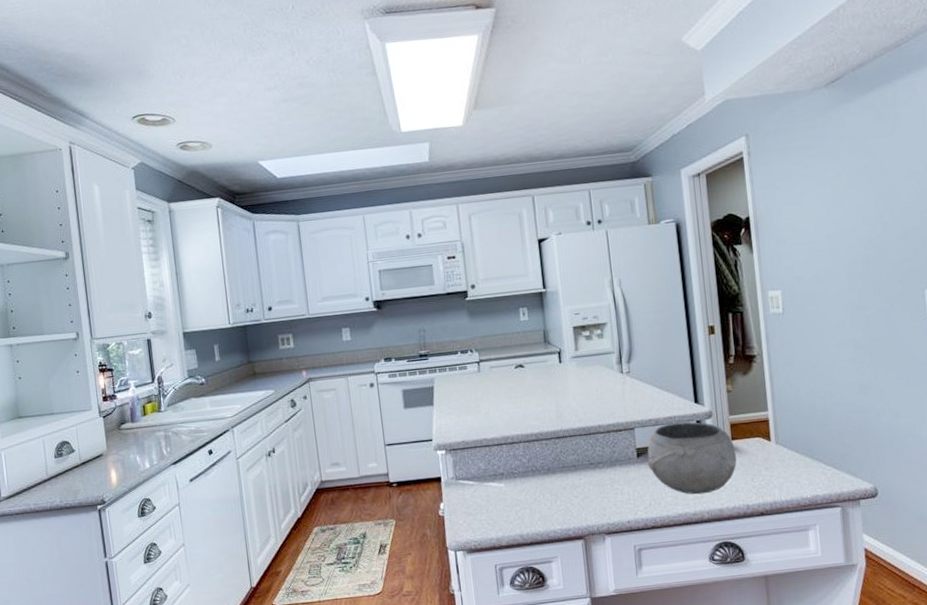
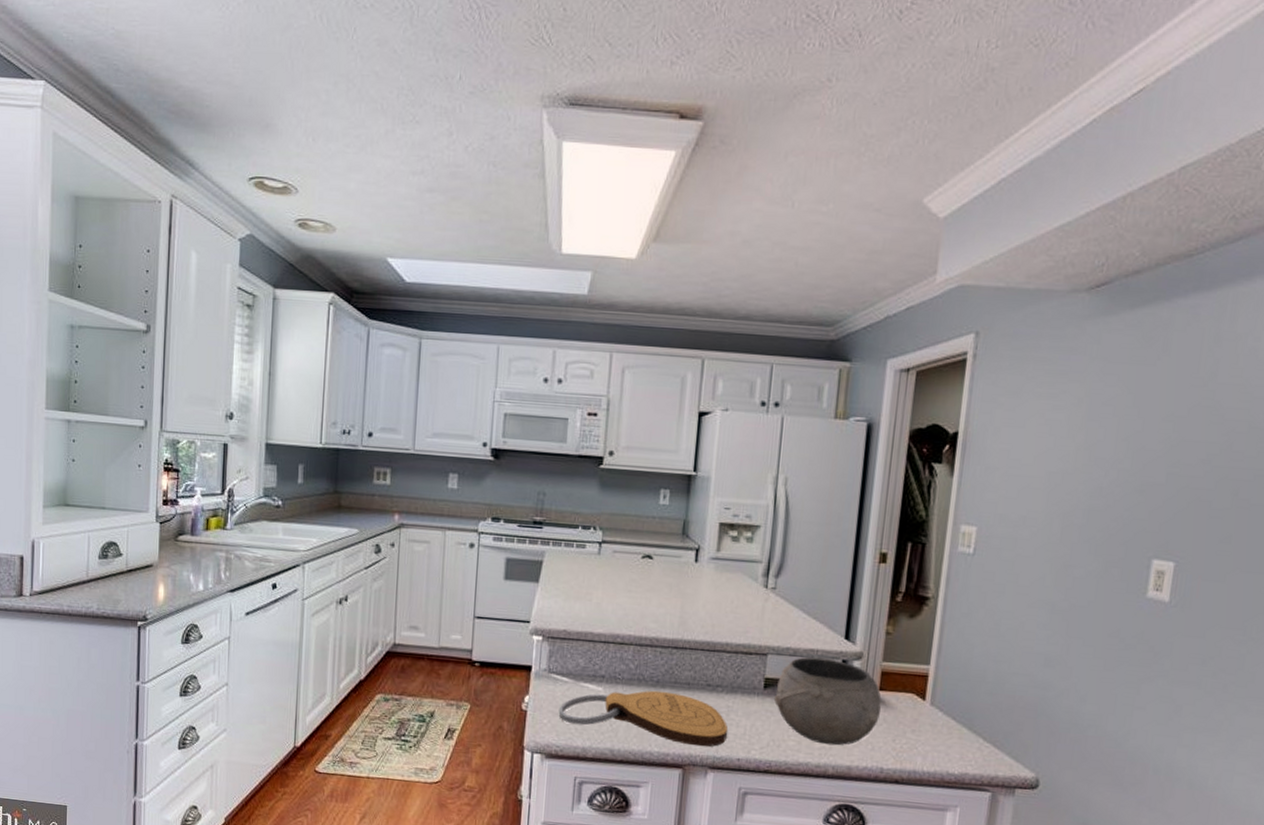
cutting board: none [470,476,615,520] -> present [558,690,728,747]

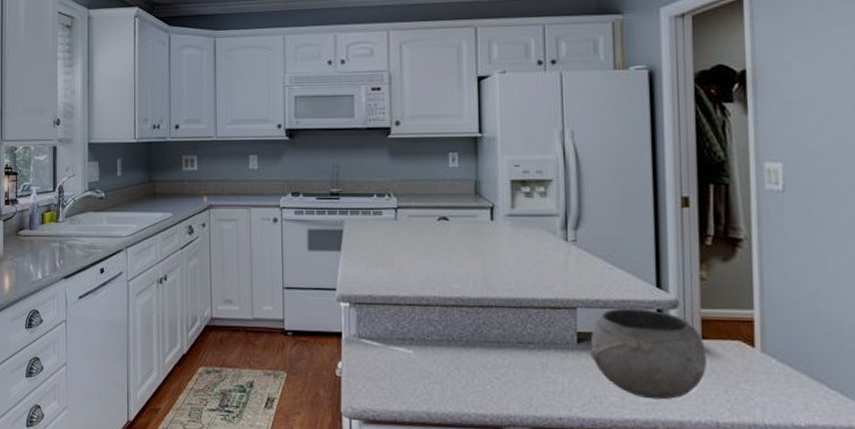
cutting board: present [558,690,728,747] -> none [372,350,545,407]

